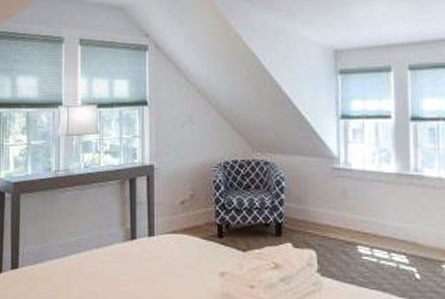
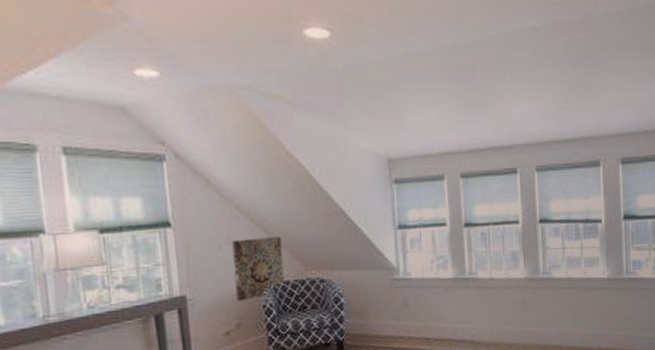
wall art: none [192,119,233,175] -> present [232,237,284,302]

